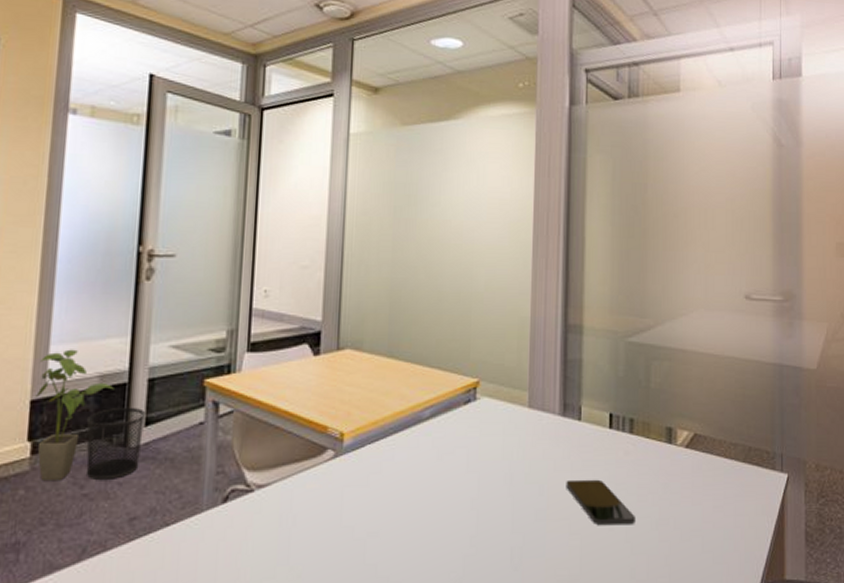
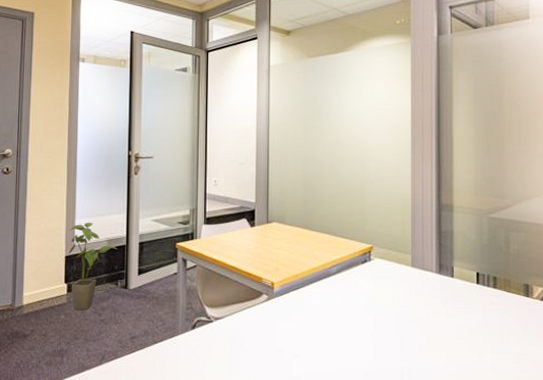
waste bin: present [86,407,146,479] -> none [101,261,139,310]
phone: present [566,479,635,524] -> none [443,322,500,357]

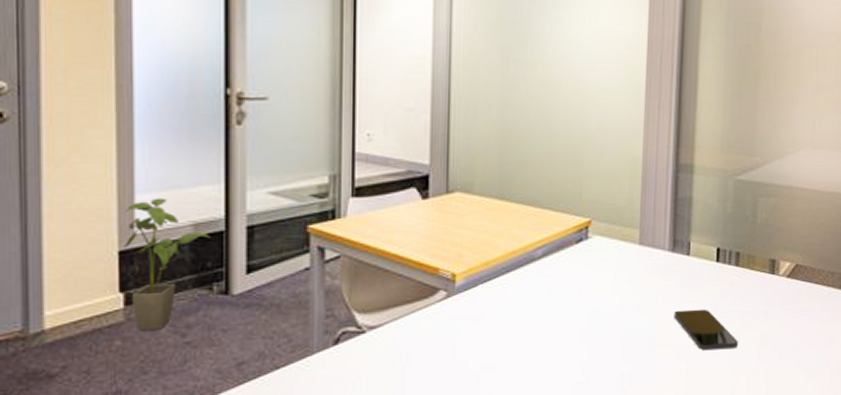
phone: none [443,322,500,357] -> present [674,309,738,350]

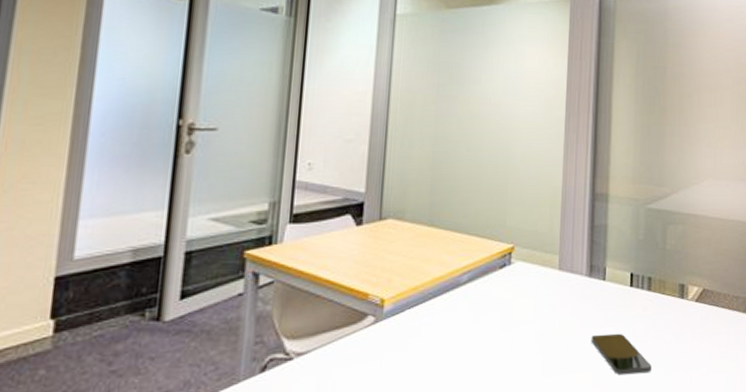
house plant: present [124,198,210,332] -> none [61,223,148,360]

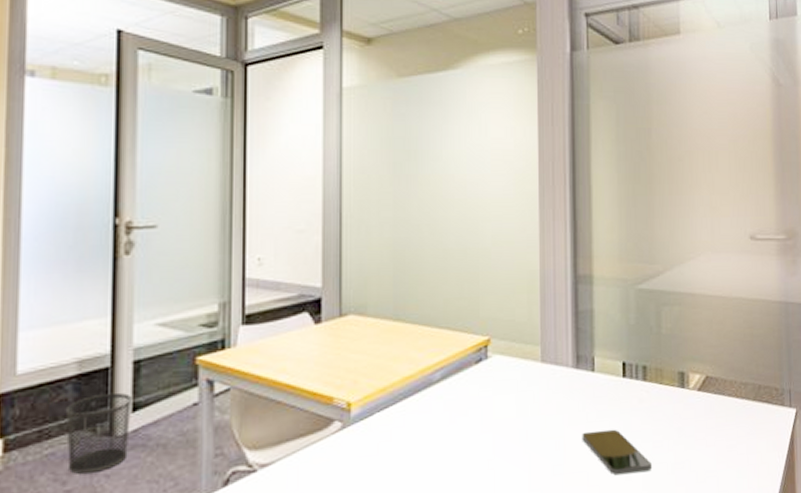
waste bin: none [115,280,182,355] -> present [65,392,133,474]

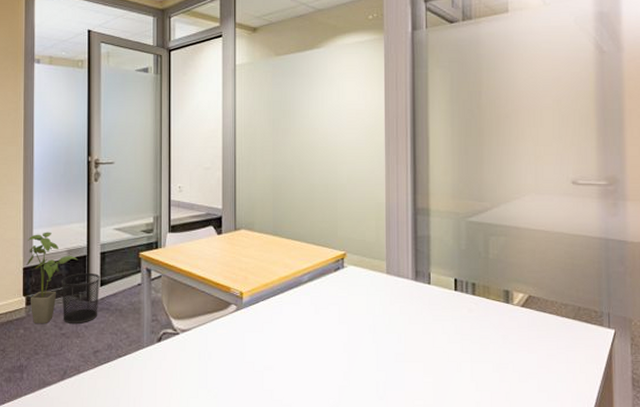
house plant: none [5,334,95,481] -> present [26,232,78,324]
phone: present [582,429,652,474] -> none [419,331,479,367]

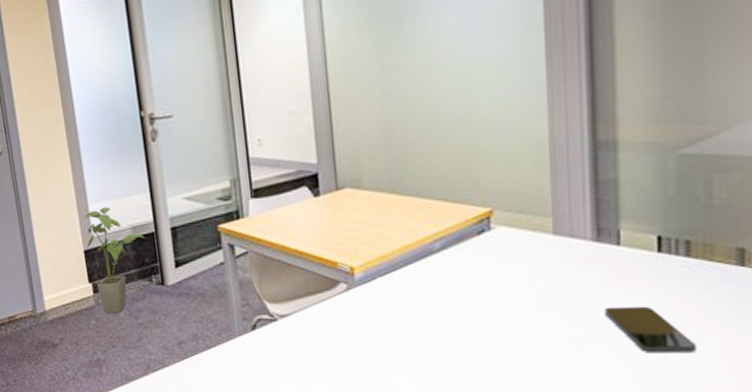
waste bin: present [61,272,101,324] -> none [128,252,177,312]
phone: none [419,331,479,367] -> present [604,306,696,352]

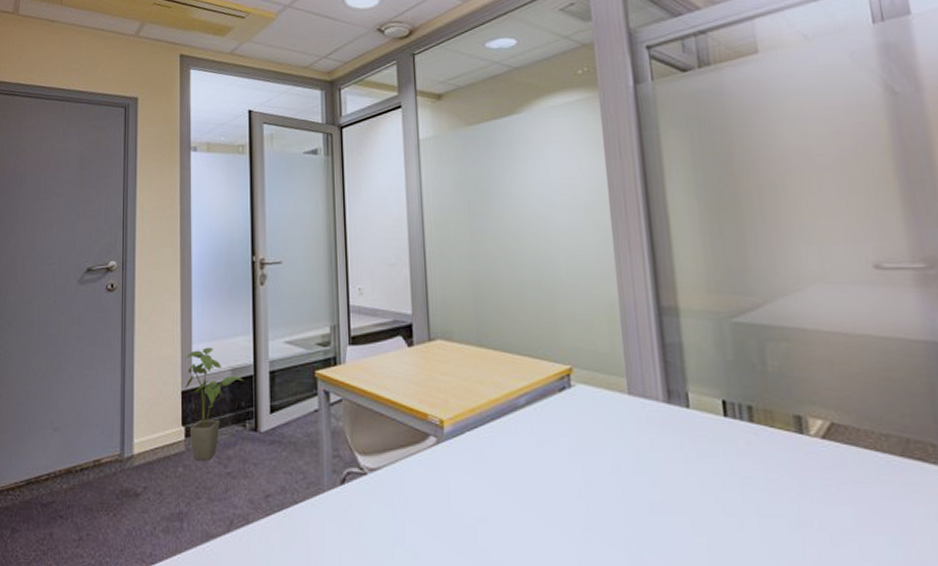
phone: present [604,306,696,352] -> none [681,471,770,523]

